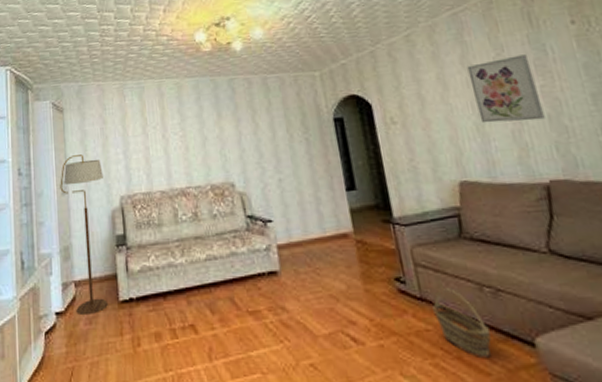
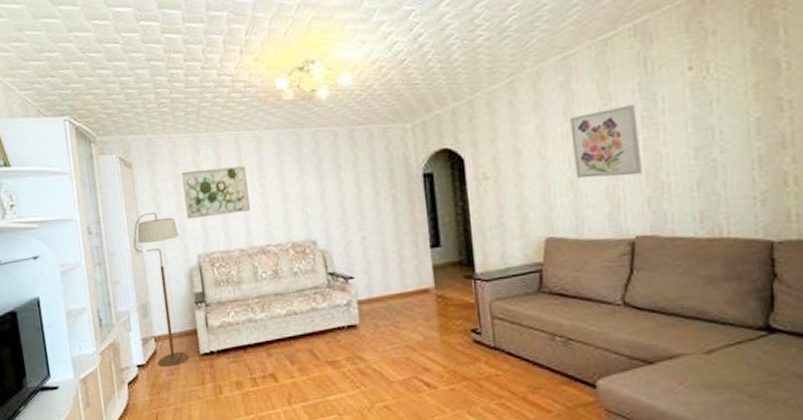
wall art: none [108,111,171,162] -> present [181,166,250,220]
basket: present [432,288,491,359] -> none [505,338,556,399]

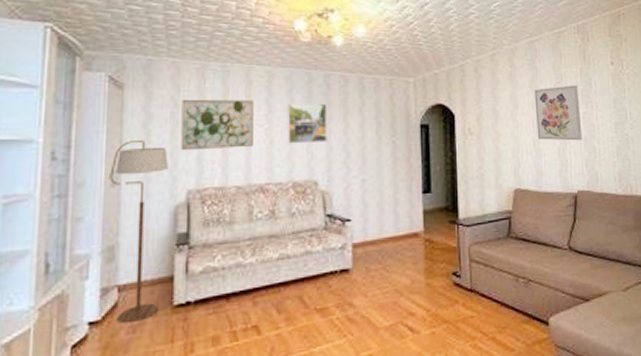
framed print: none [278,161,322,206] -> present [288,103,327,144]

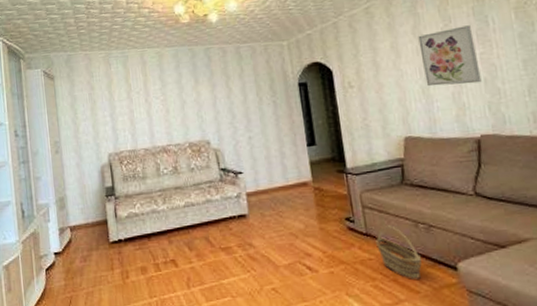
floor lamp: present [109,140,168,324] -> none [53,117,100,255]
wall art: present [180,100,254,151] -> none [95,77,153,123]
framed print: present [288,103,327,144] -> none [177,73,214,111]
basket: none [479,280,518,338] -> present [376,225,422,281]

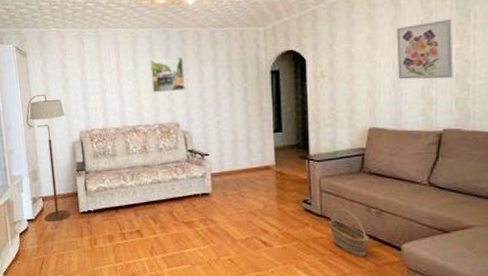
floor lamp: none [53,117,100,255] -> present [26,94,70,222]
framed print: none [177,73,214,111] -> present [150,57,185,93]

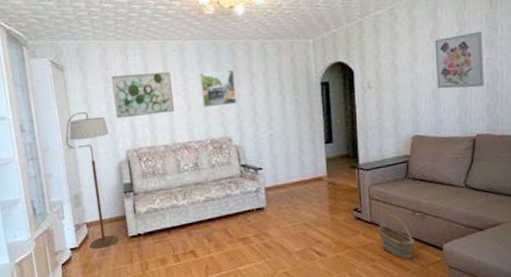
wall art: none [68,58,125,102] -> present [111,72,174,119]

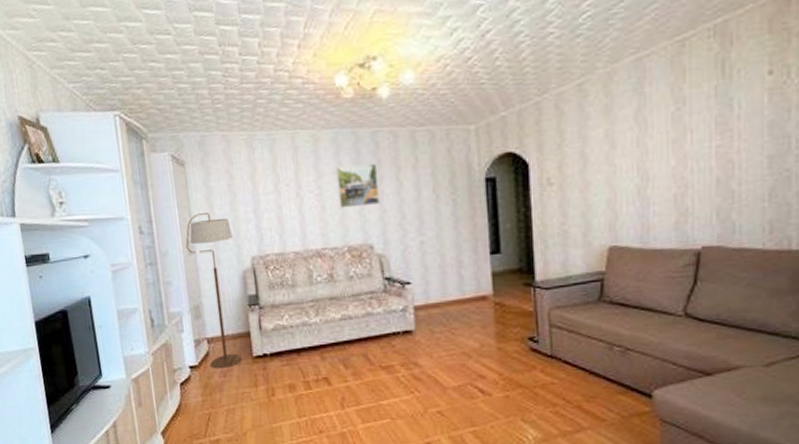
wall art: present [111,72,174,119] -> none [236,166,306,221]
basket: present [378,214,414,260] -> none [561,347,612,408]
wall art: present [435,31,484,89] -> none [641,110,713,187]

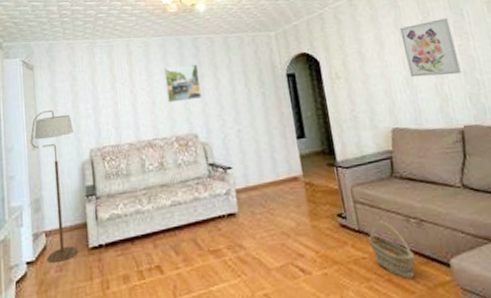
basket: none [561,347,612,408] -> present [368,221,415,280]
wall art: none [641,110,713,187] -> present [399,18,462,78]

